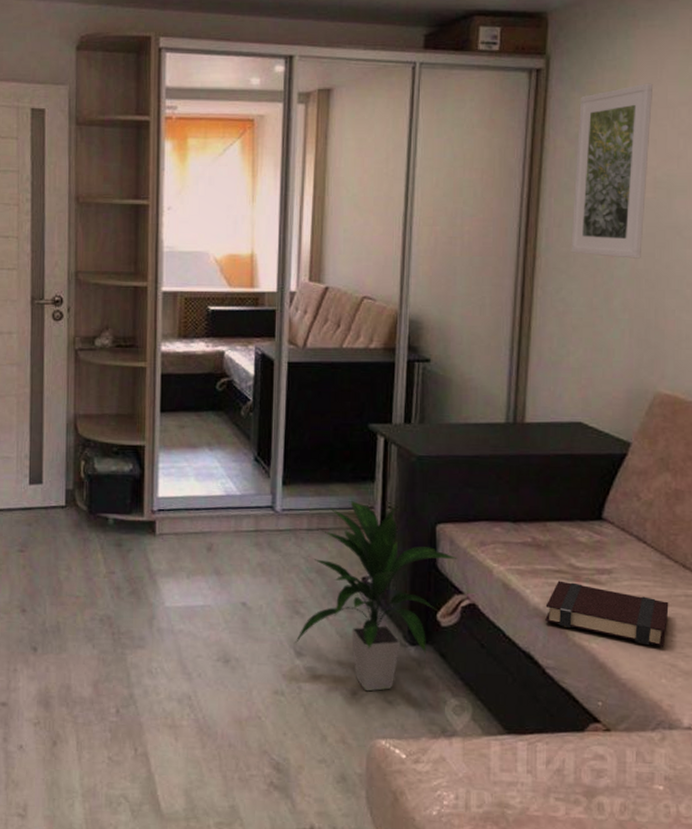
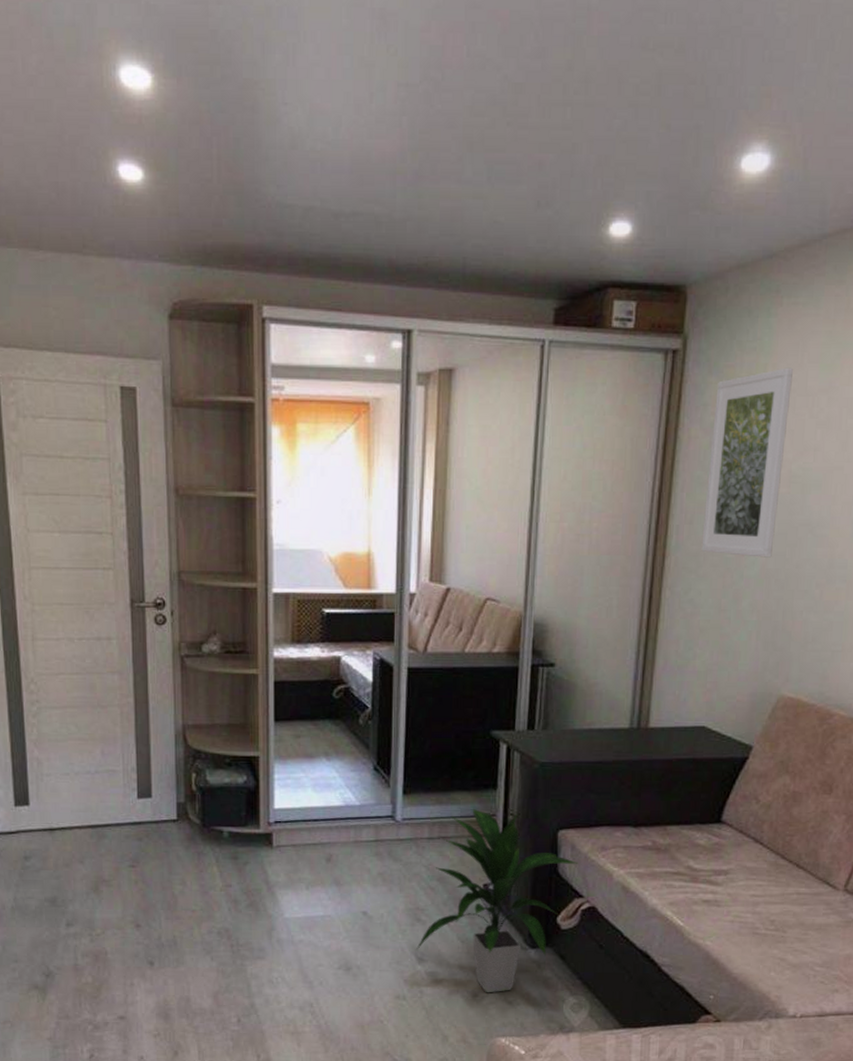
book: present [545,580,669,647] -> none [662,882,782,942]

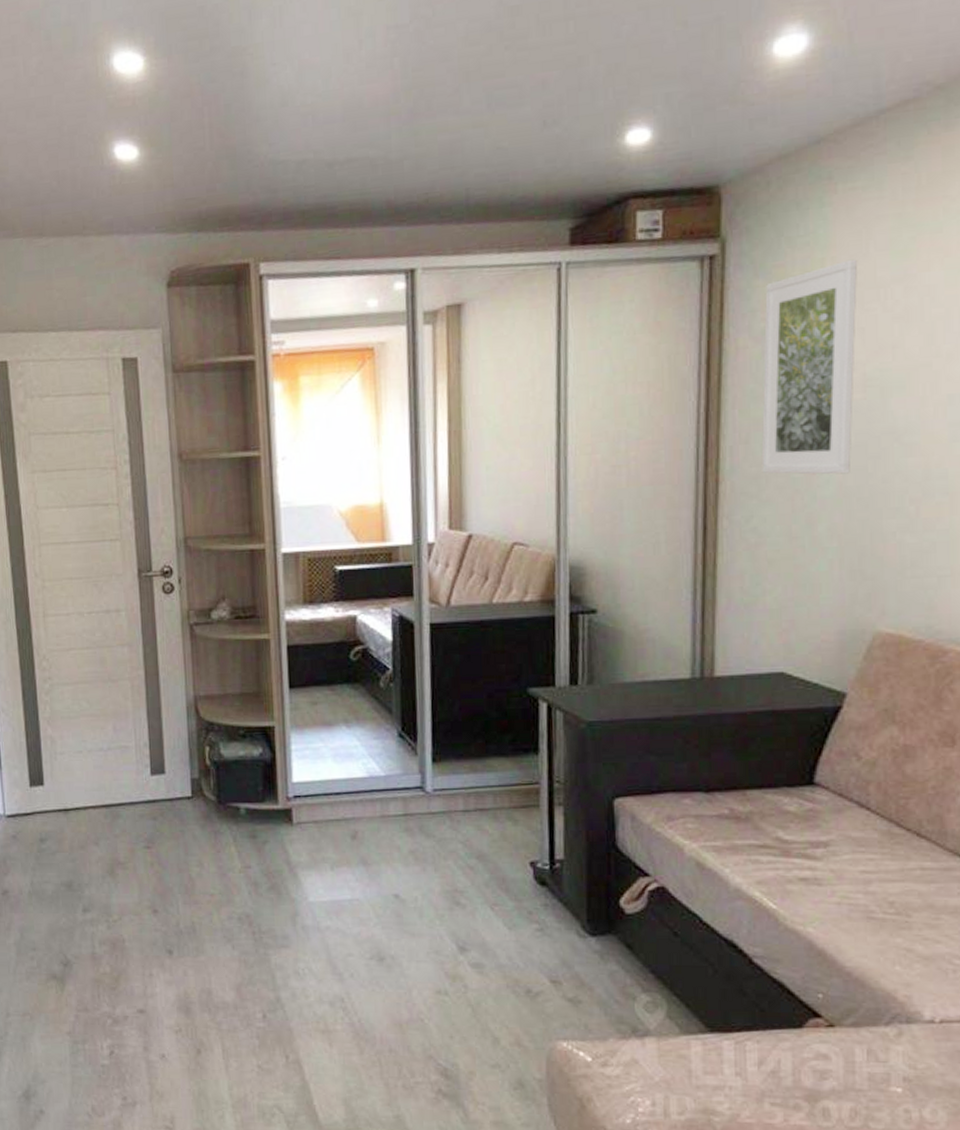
indoor plant: present [416,808,578,993] -> none [457,775,641,989]

